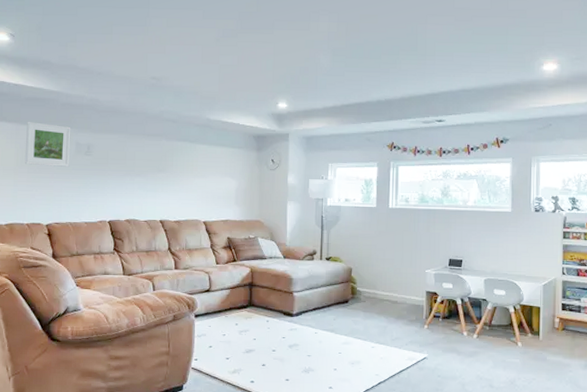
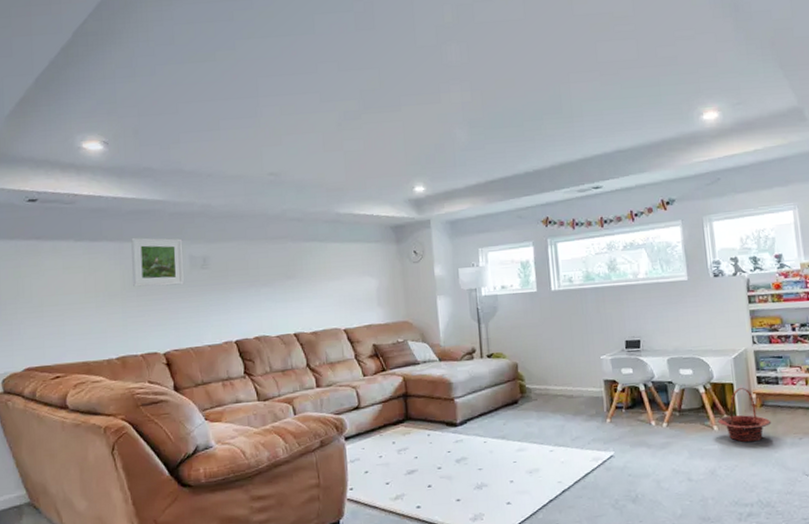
basket: none [522,312,570,359] -> present [717,388,772,442]

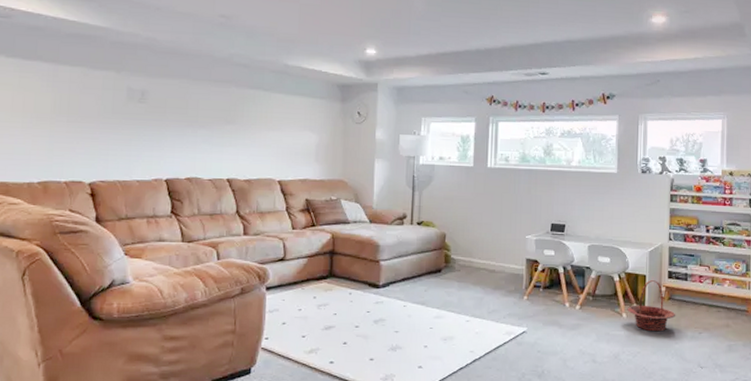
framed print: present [131,237,185,287] -> none [63,61,122,117]

